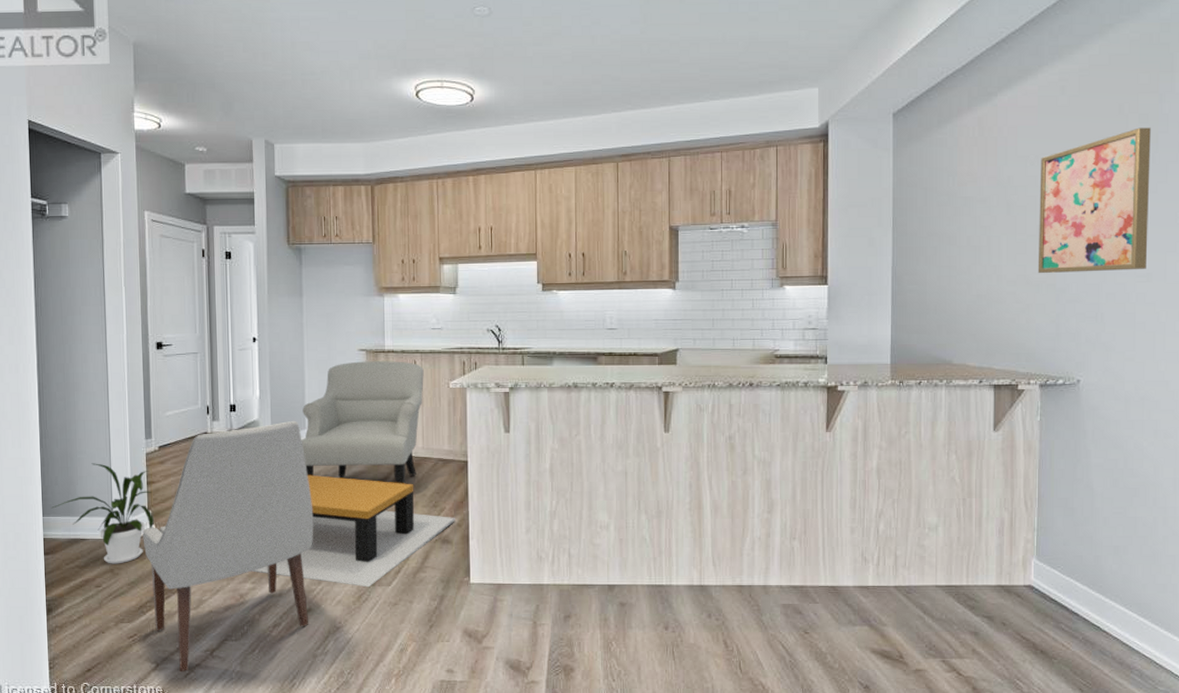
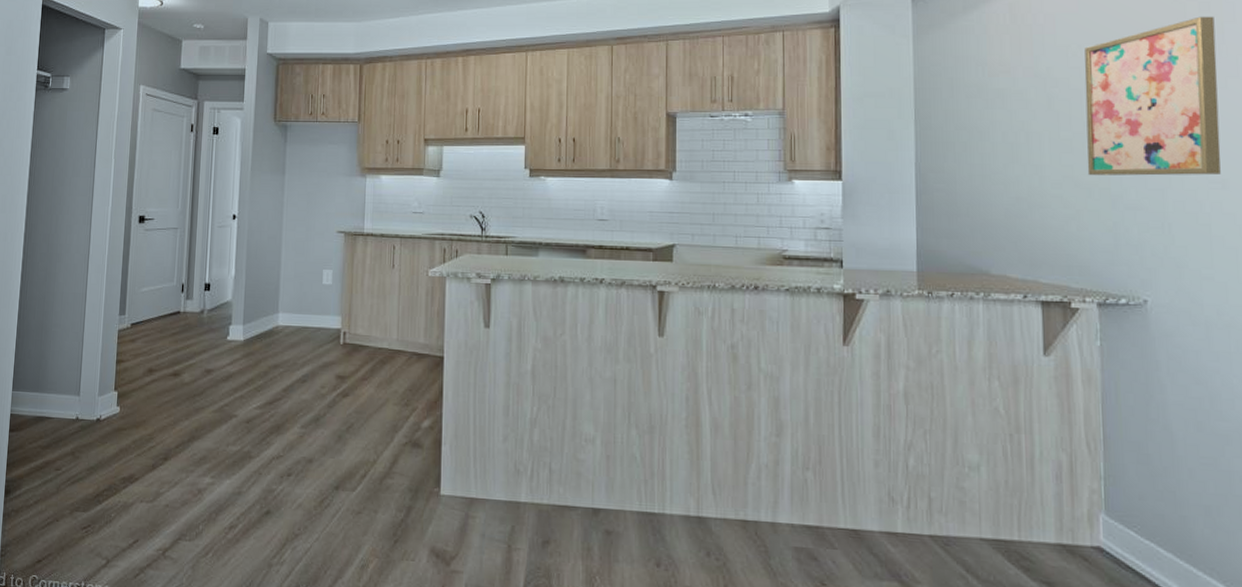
house plant: present [51,463,154,564] -> none [21,337,120,447]
chair: present [142,420,314,671] -> none [106,303,280,571]
coffee table: present [251,474,455,588] -> none [211,362,428,492]
chair: present [301,361,424,484] -> none [273,244,403,379]

